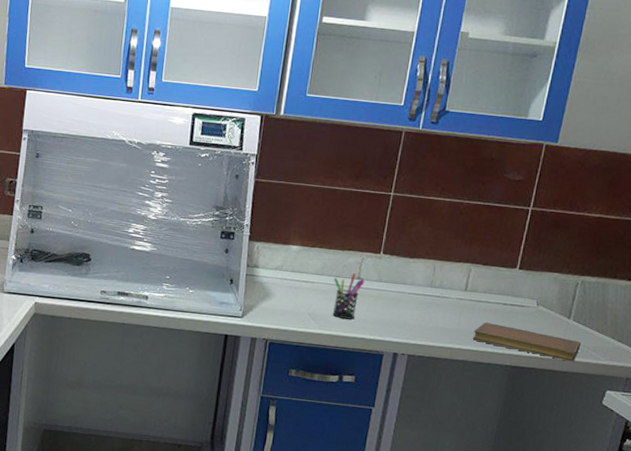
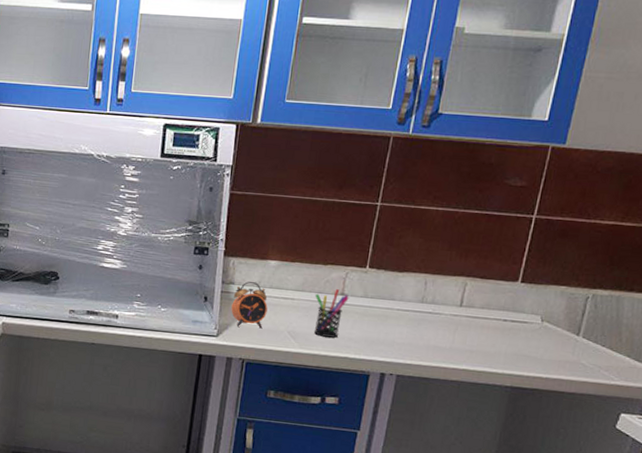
alarm clock: none [255,265,290,310] -> present [231,281,268,329]
notebook: present [472,322,582,362] -> none [468,340,592,383]

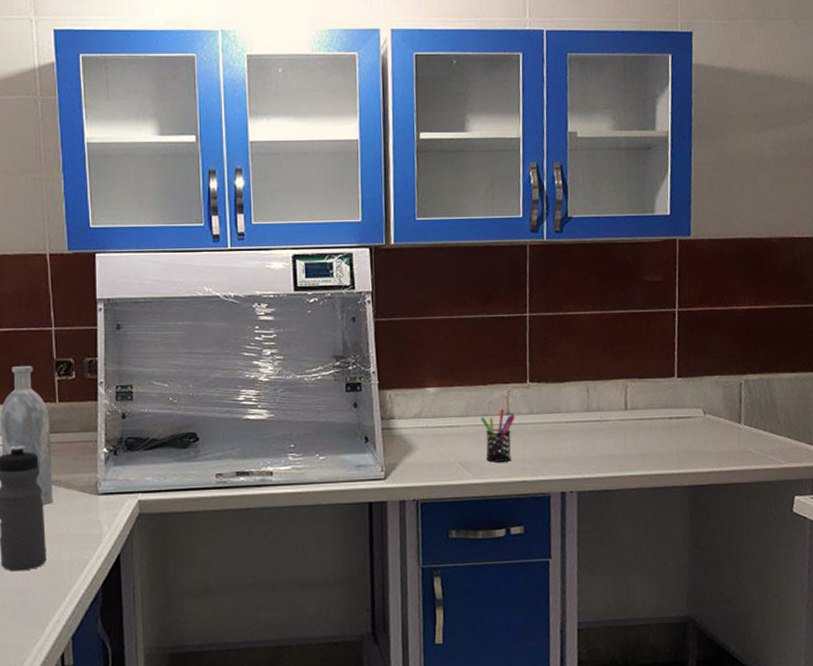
alarm clock: present [231,281,268,329] -> none [395,414,434,465]

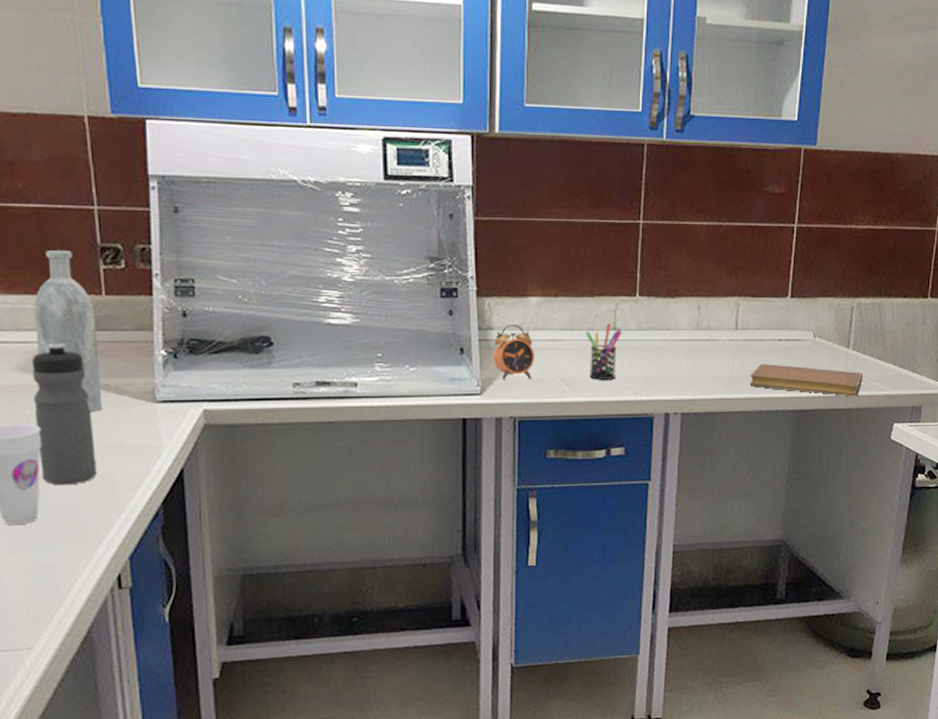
alarm clock: none [395,414,434,465] -> present [493,325,535,379]
notebook: none [643,441,758,471] -> present [749,364,864,397]

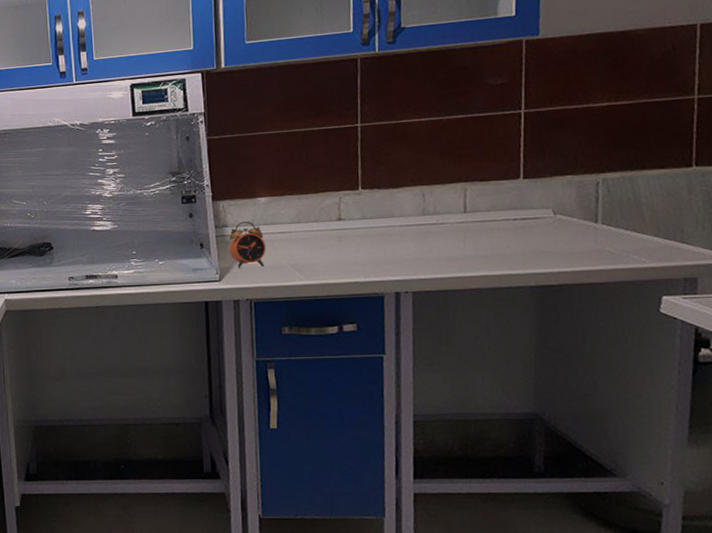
pen holder: present [586,324,622,380] -> none [312,215,347,265]
notebook: present [749,364,864,397] -> none [484,242,618,271]

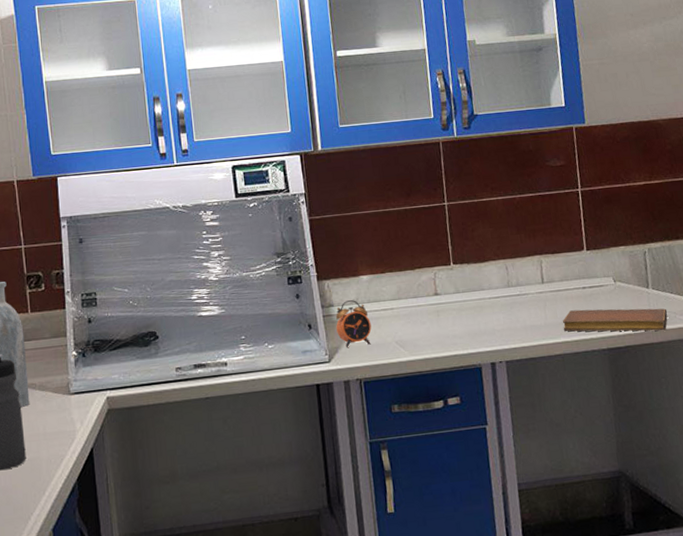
notebook: none [484,242,618,271] -> present [563,308,668,332]

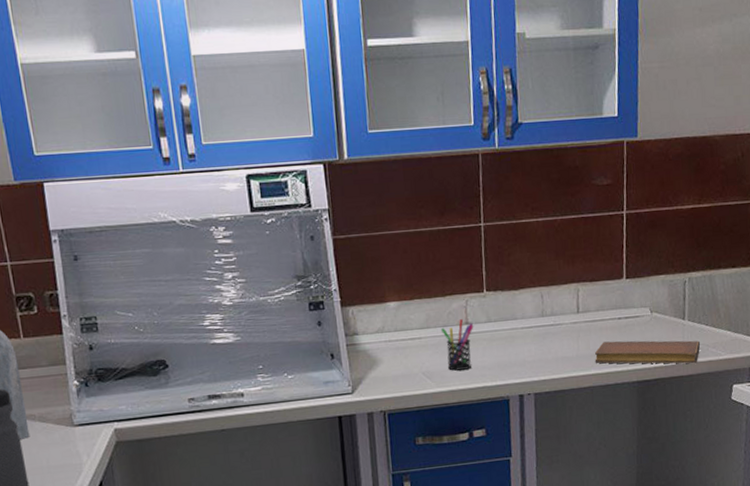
alarm clock: present [336,300,372,347] -> none [360,328,398,378]
pen holder: none [412,290,443,340] -> present [441,319,474,371]

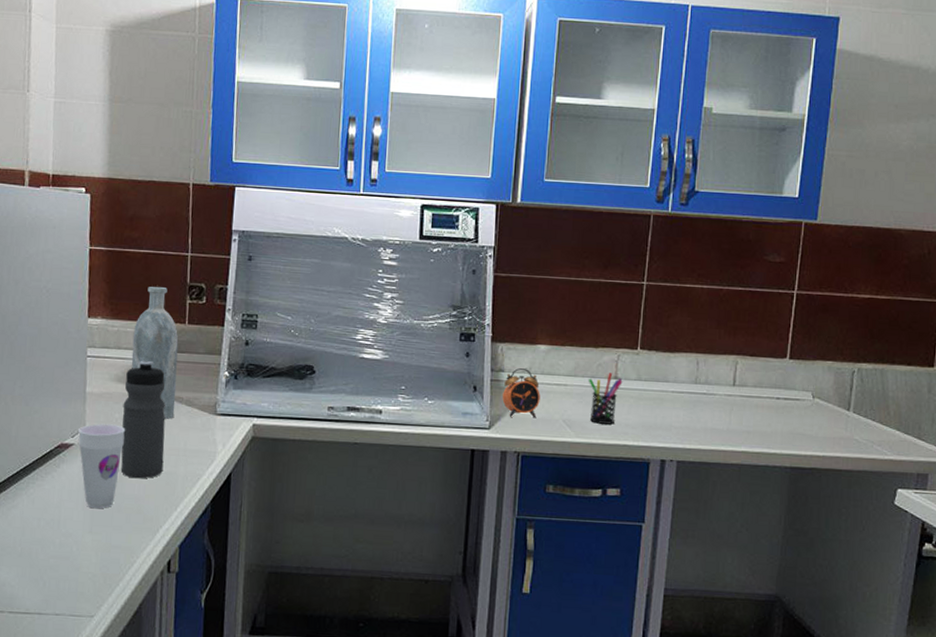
alarm clock: none [360,328,398,378] -> present [502,368,540,418]
notebook: present [595,340,701,364] -> none [746,420,865,459]

